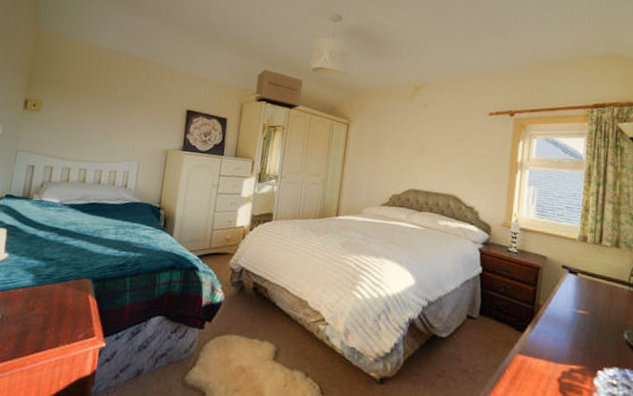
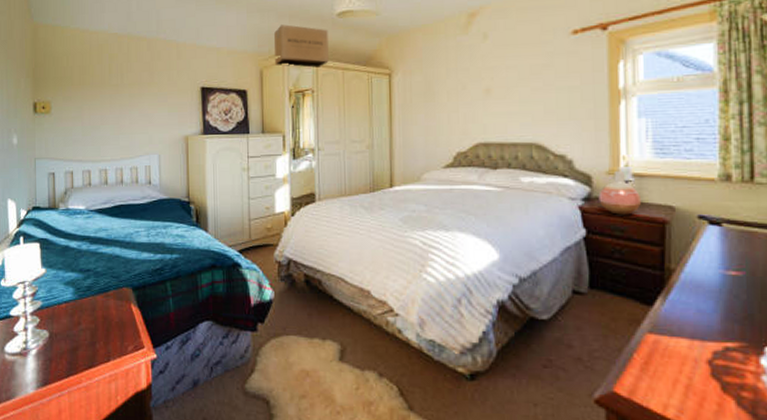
vase: none [494,223,525,260] -> present [598,170,642,215]

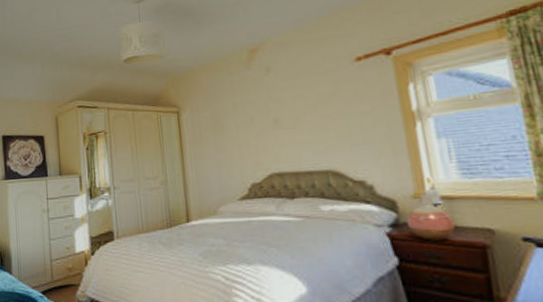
box: present [274,24,329,68] -> none [67,73,119,112]

